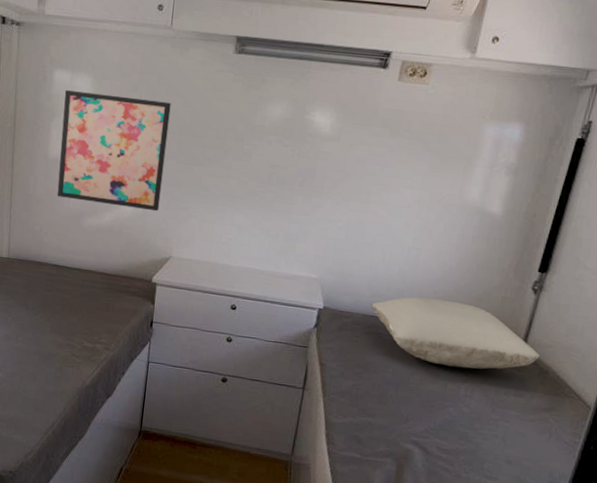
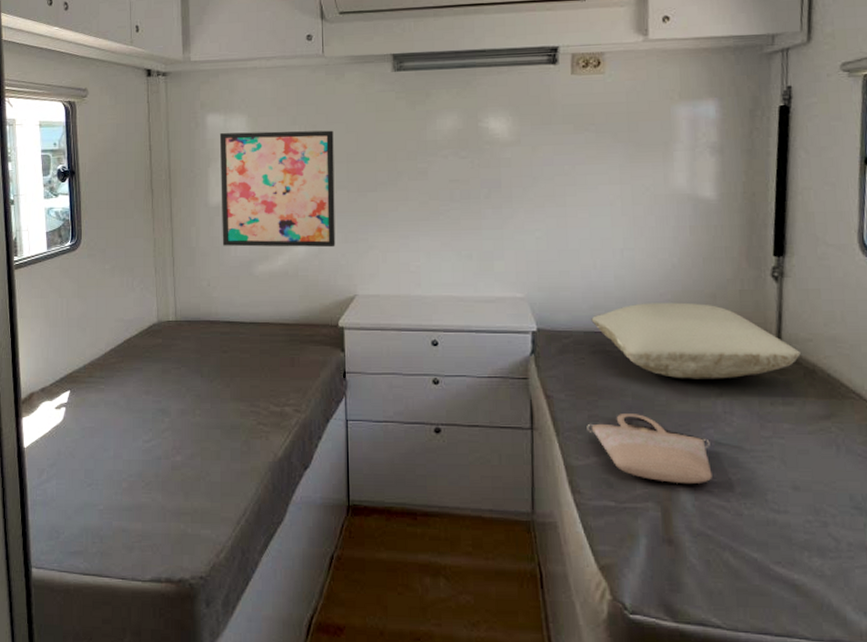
shopping bag: none [349,386,448,449] -> present [587,414,712,484]

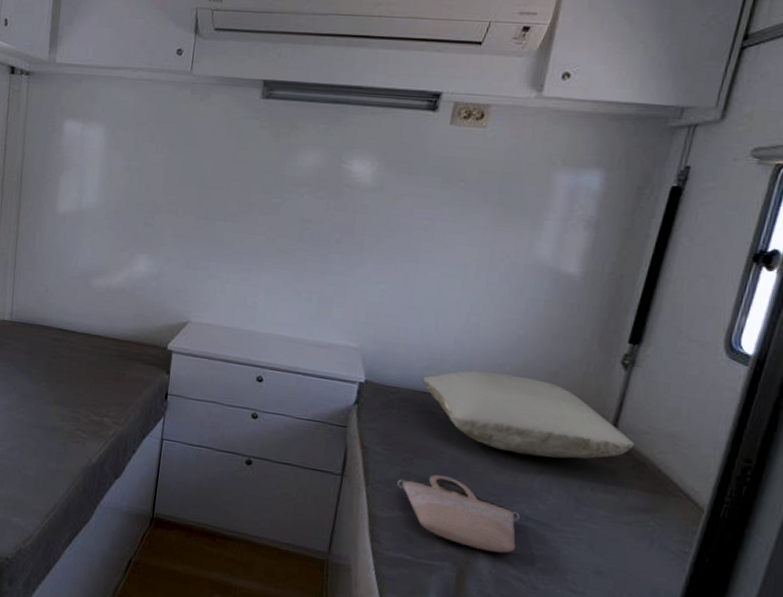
wall art: present [219,130,336,248] -> none [64,141,191,271]

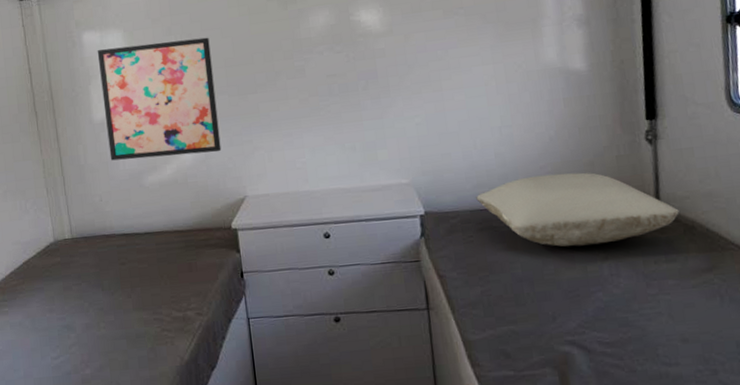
wall art: none [64,141,191,271] -> present [97,37,222,161]
shopping bag: present [397,475,520,553] -> none [480,284,605,348]

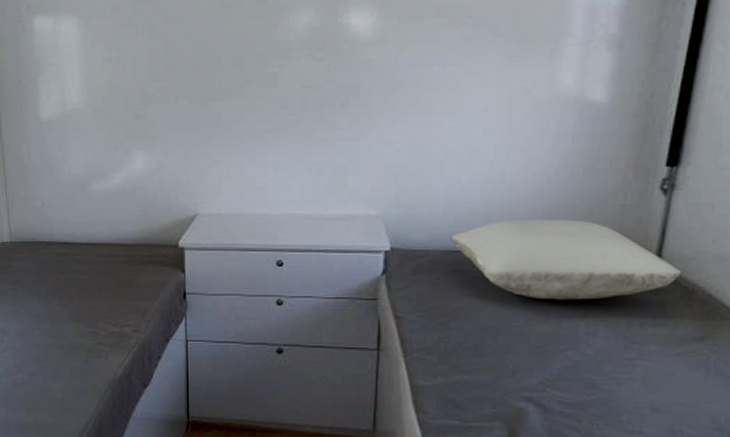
wall art: present [97,37,222,161] -> none [48,32,176,164]

